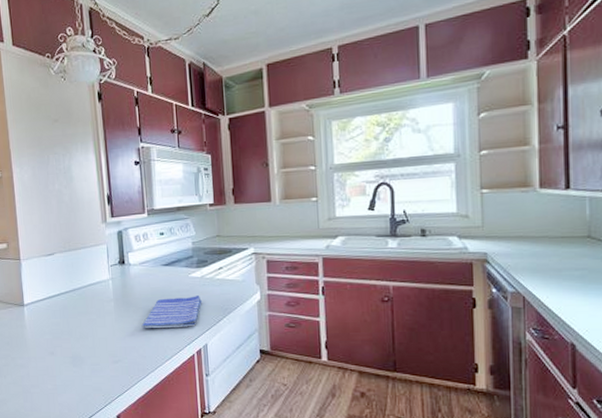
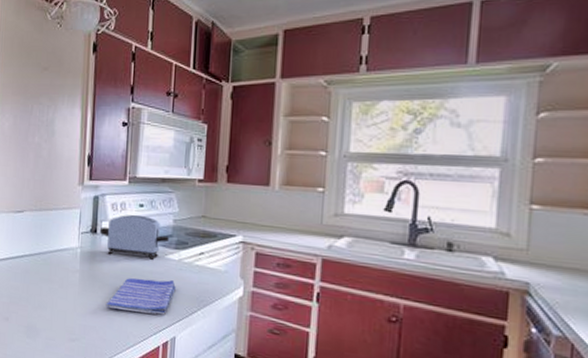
toaster: none [127,242,190,282] -> present [99,214,169,260]

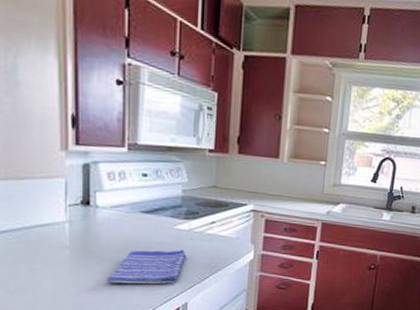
toaster: present [99,214,169,260] -> none [93,184,178,231]

